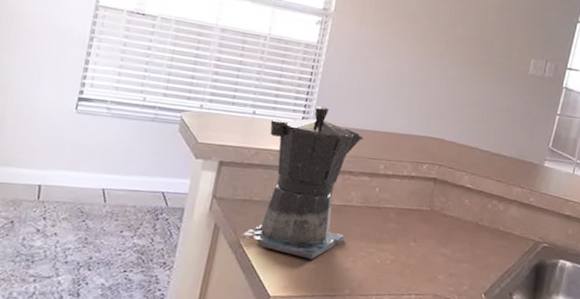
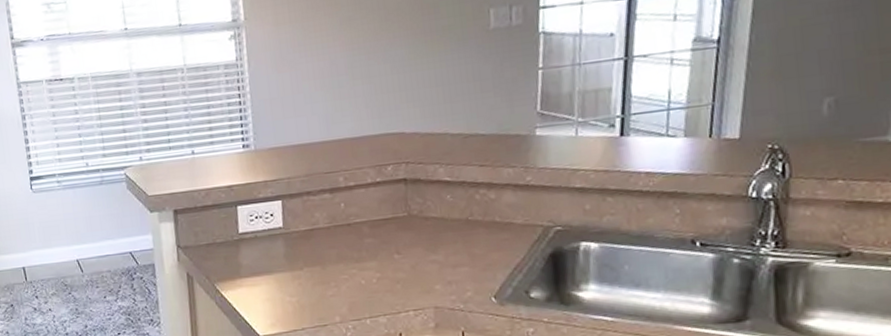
coffee maker: present [243,106,364,259] -> none [211,128,321,292]

